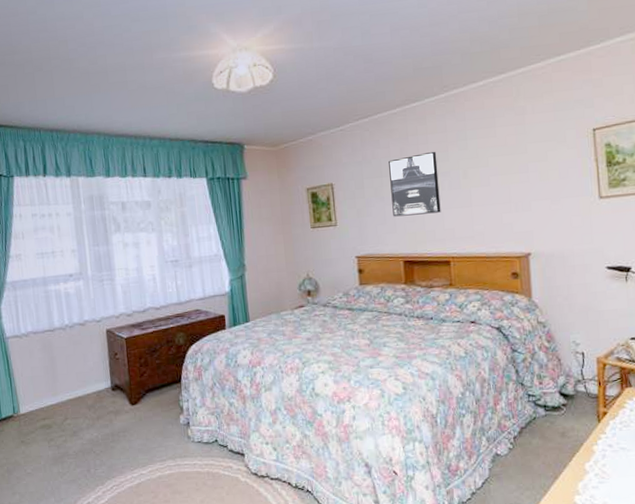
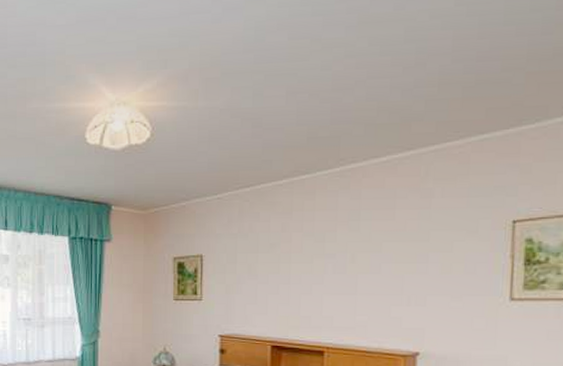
wall art: present [388,151,441,217] -> none [265,230,323,298]

